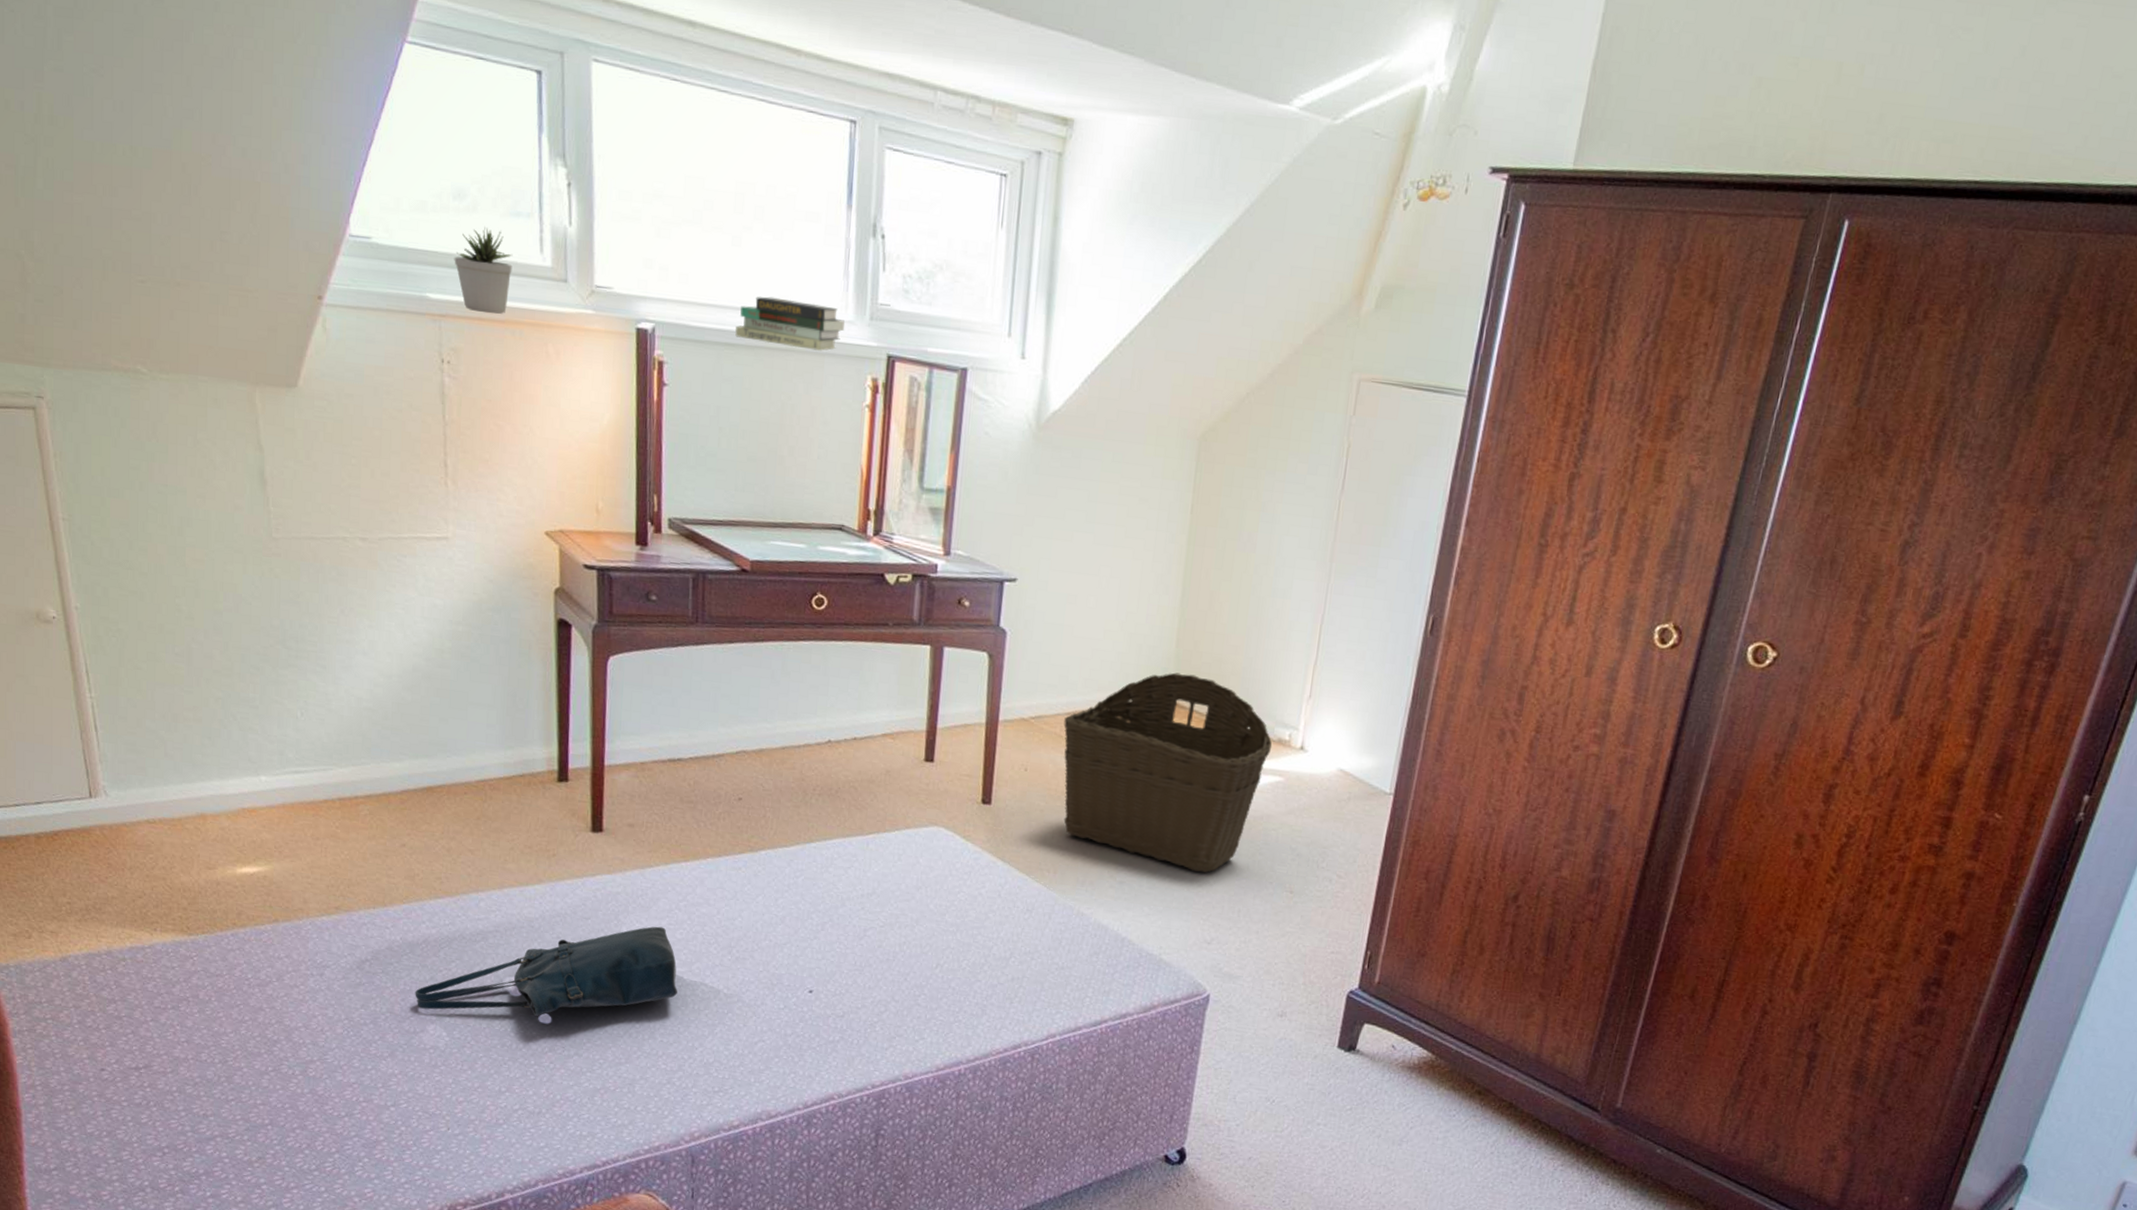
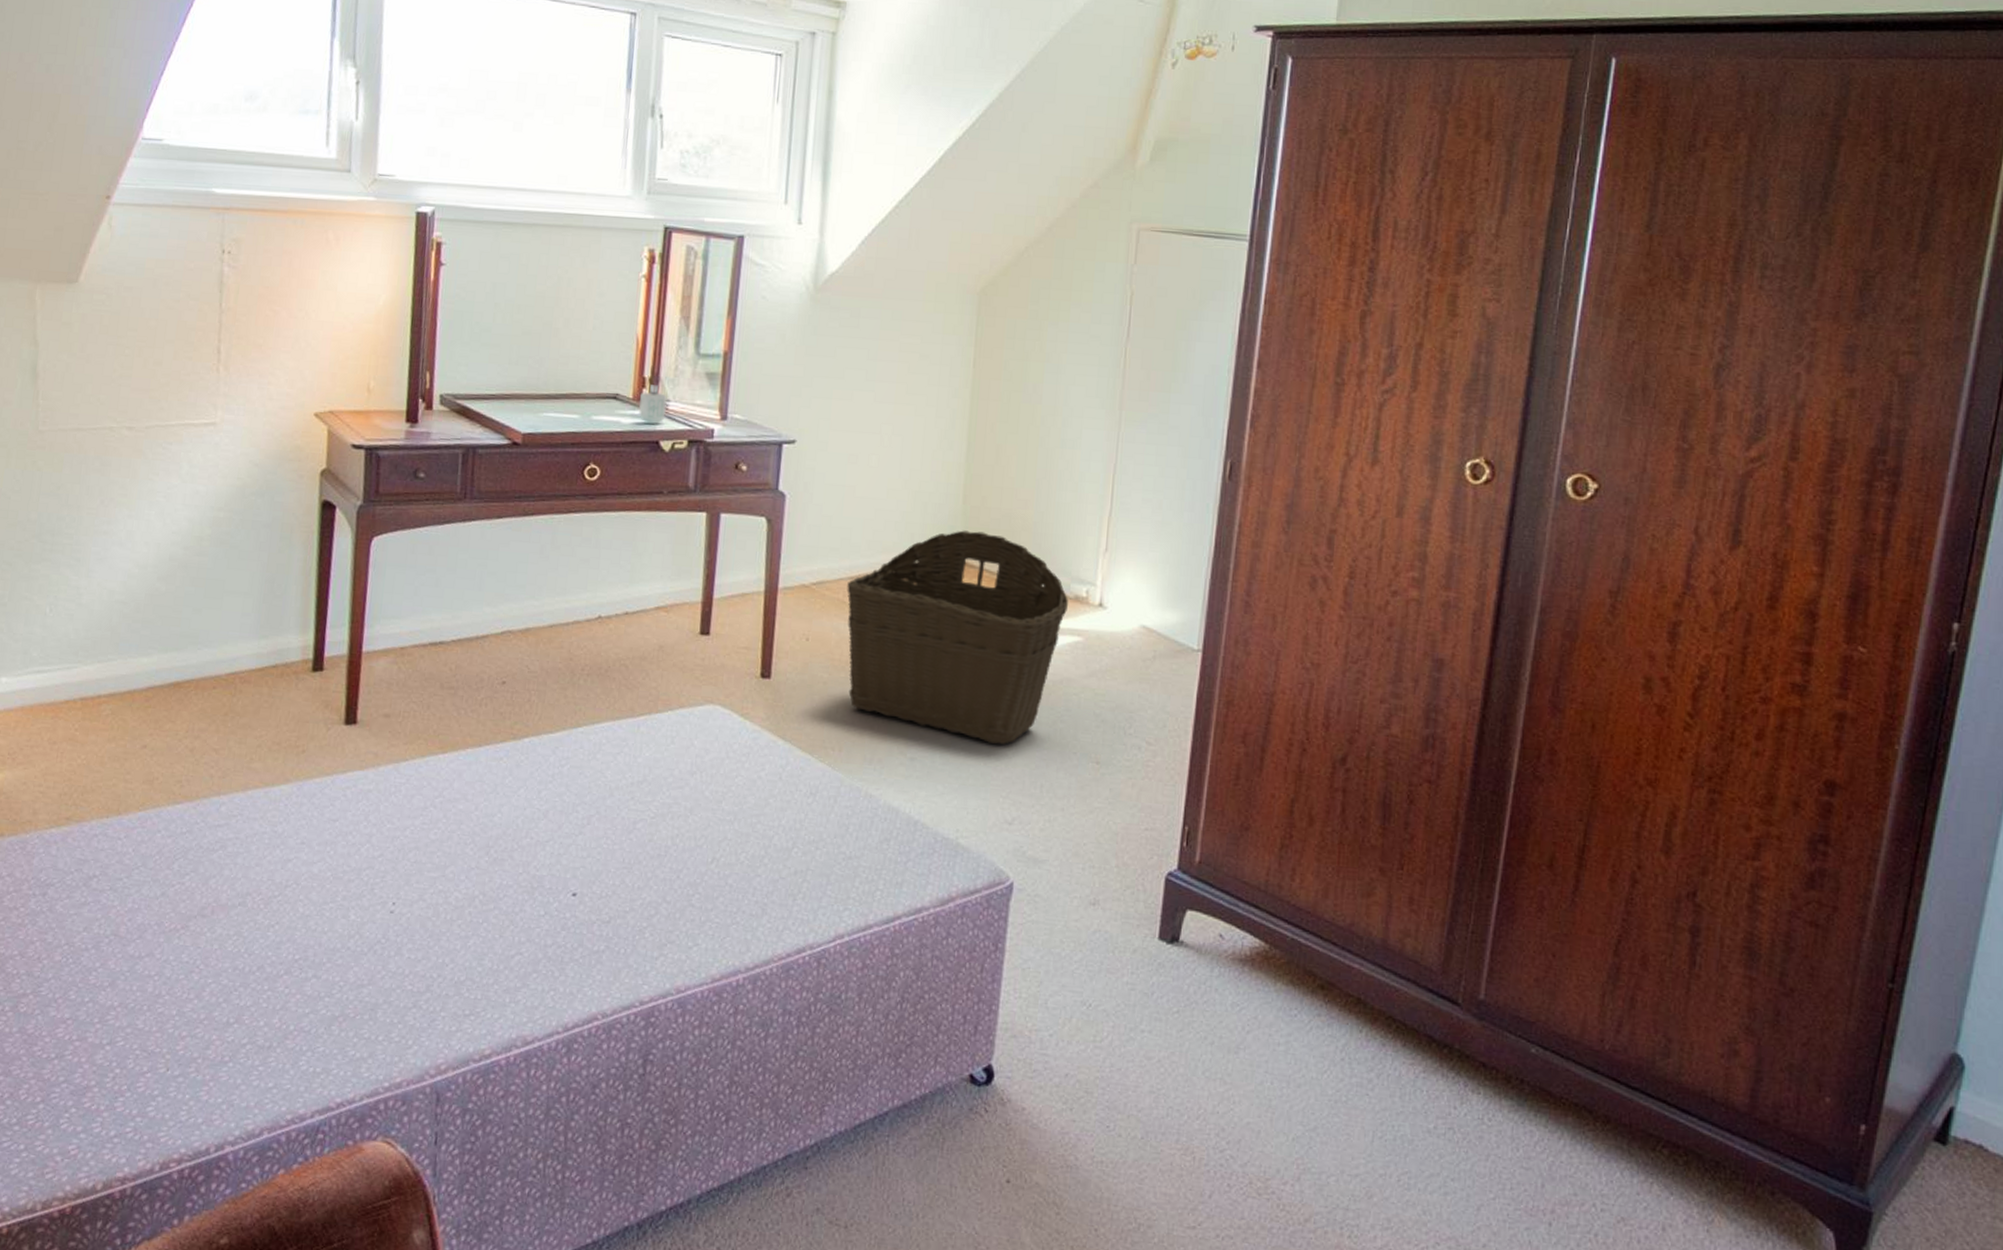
tote bag: present [415,926,678,1016] -> none [143,826,430,934]
potted plant: present [454,226,513,315] -> none [241,124,299,205]
books: present [734,296,845,351] -> none [513,177,623,226]
perfume: none [863,516,892,557] -> present [638,383,667,424]

